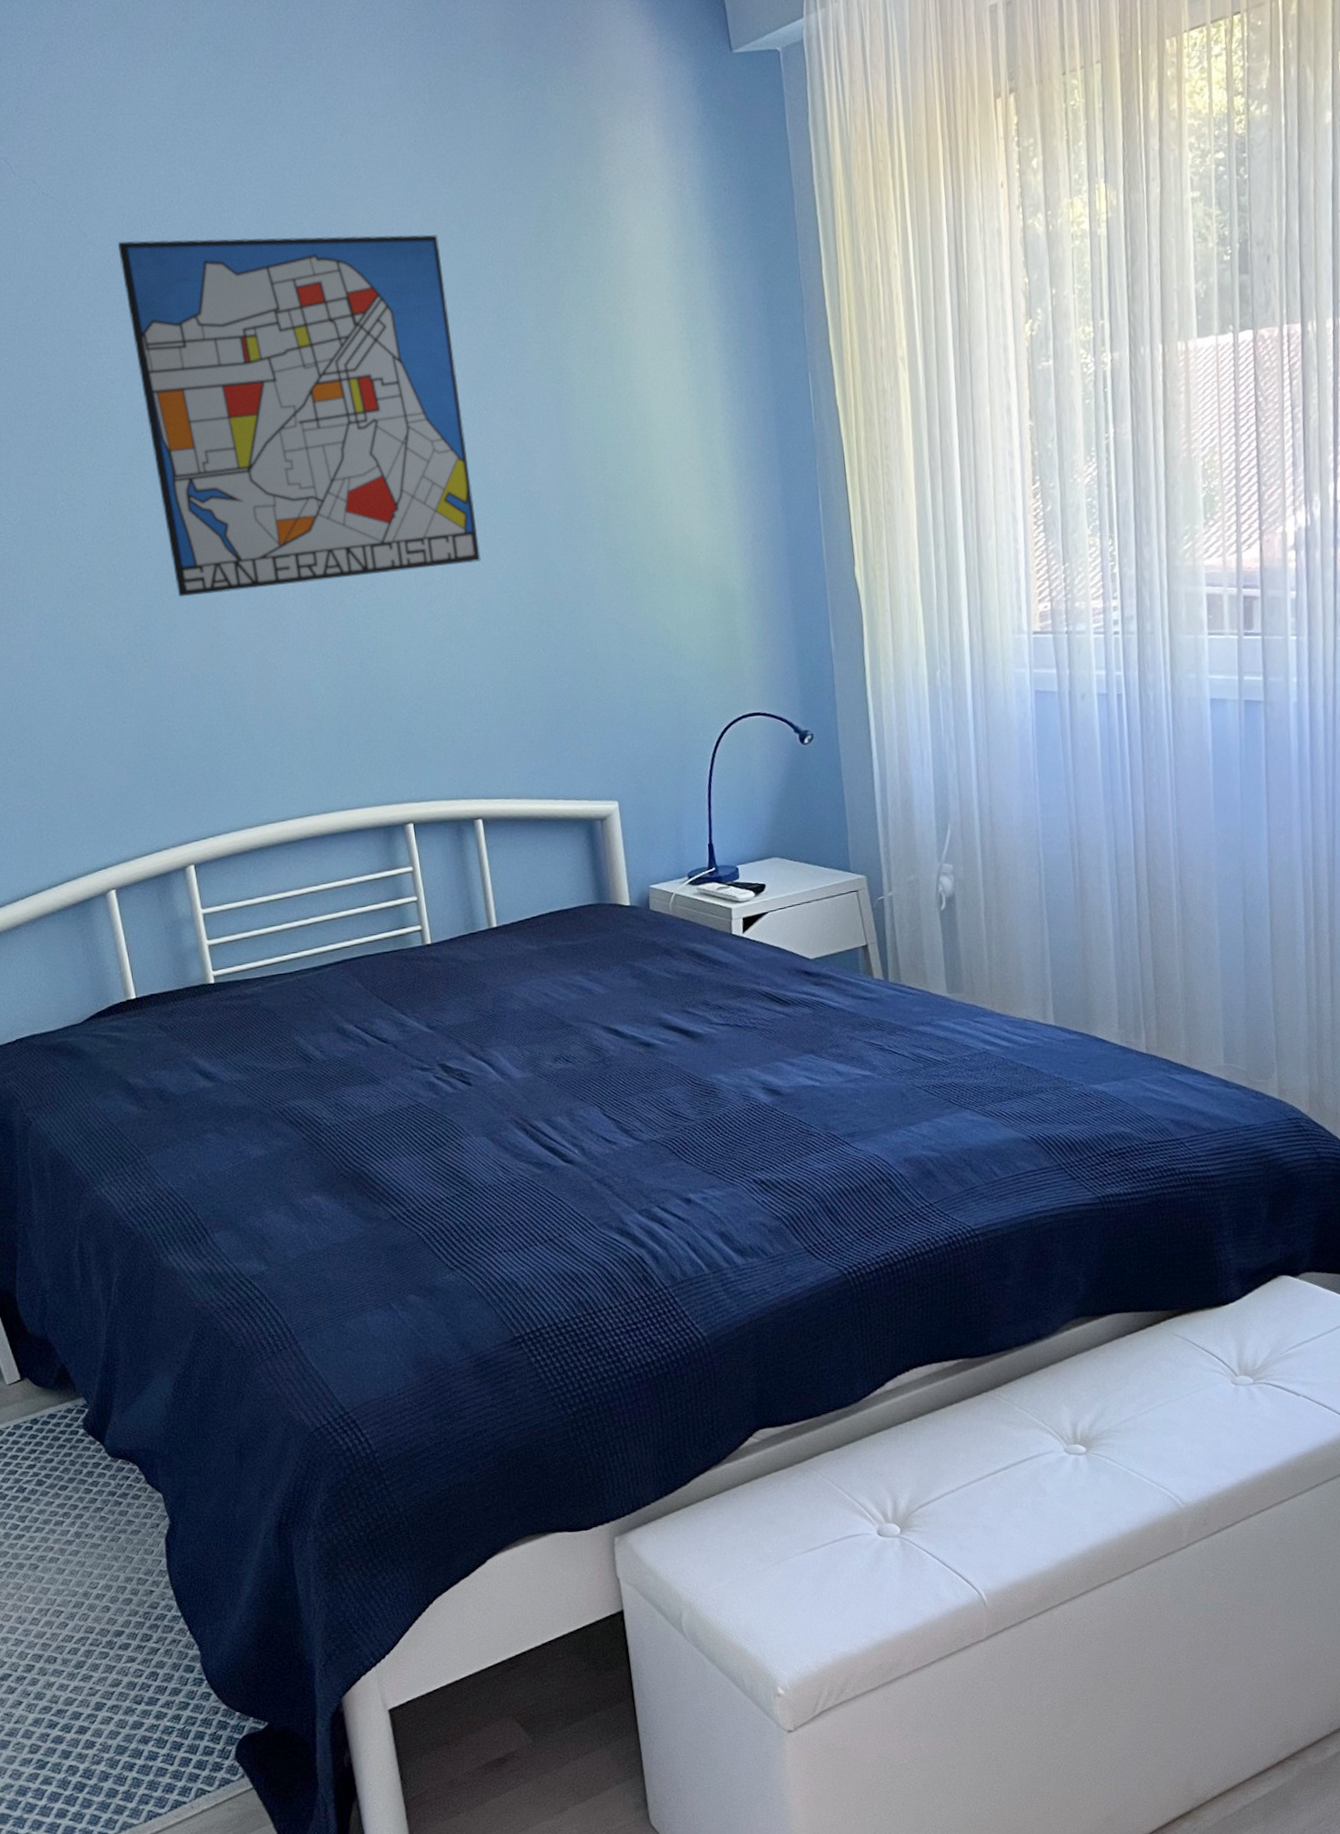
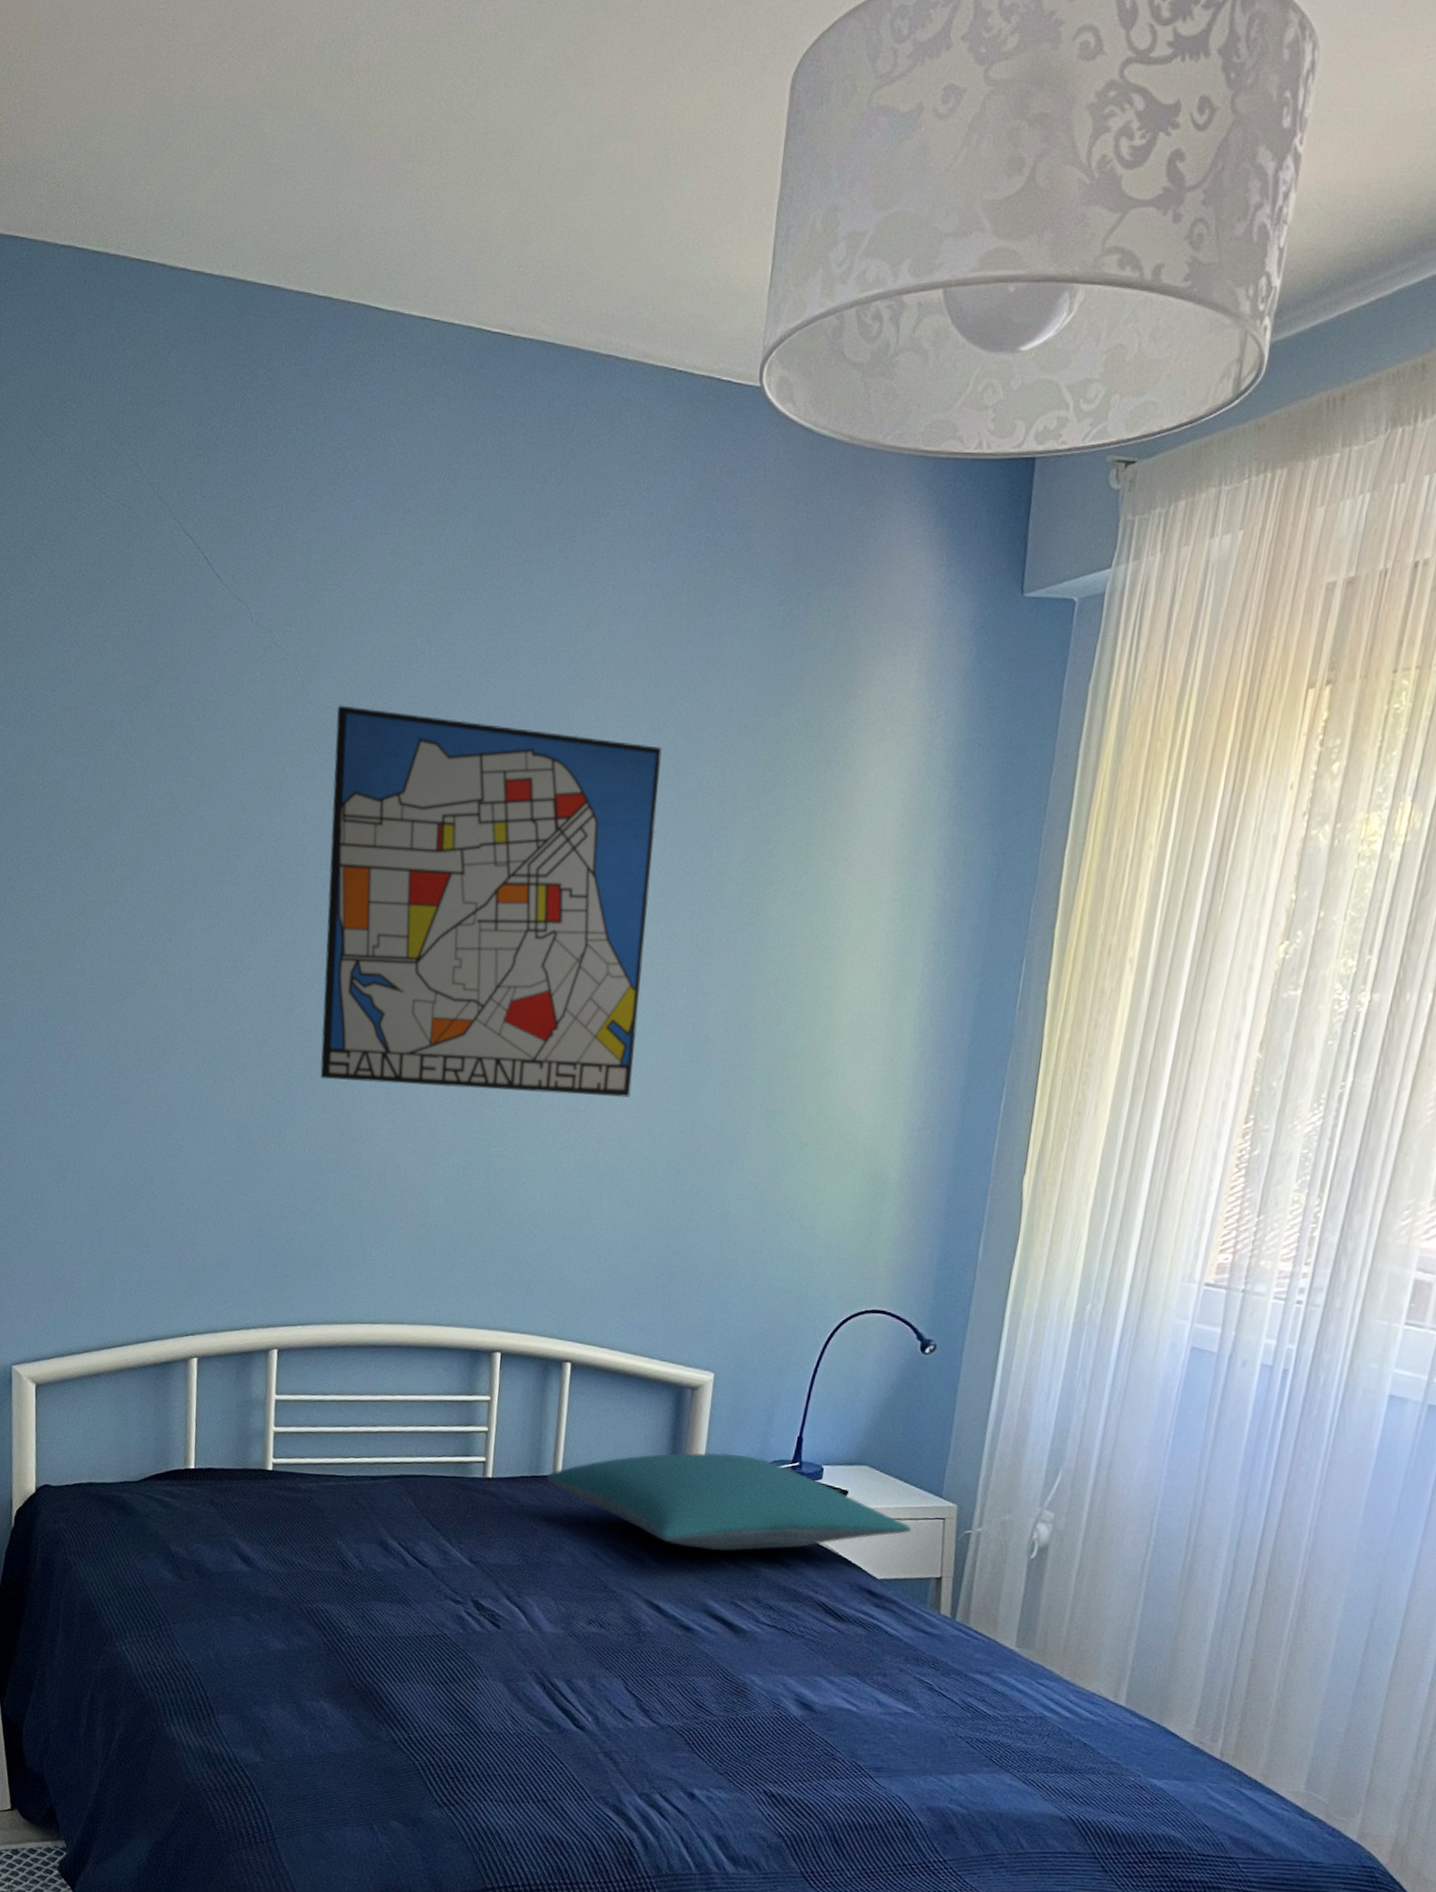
pillow: none [482,871,831,969] -> present [546,1452,912,1551]

